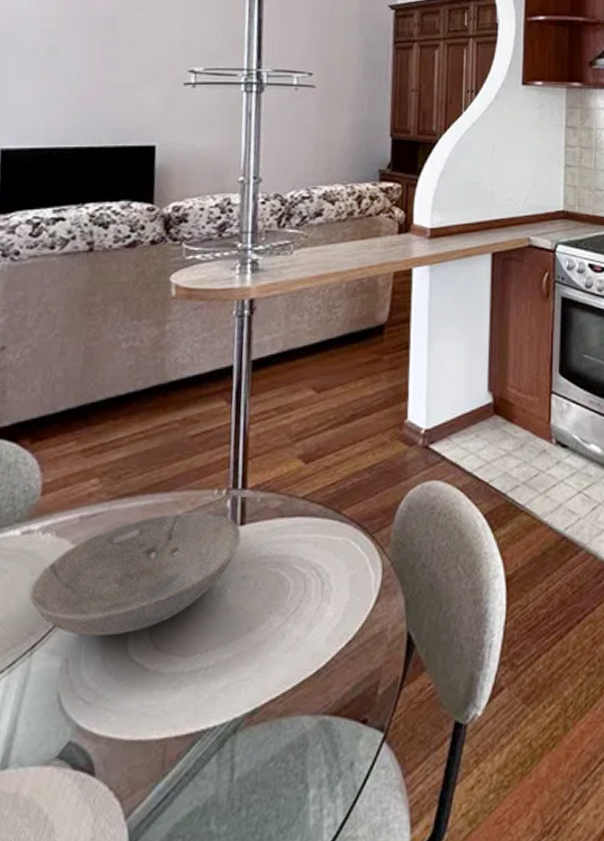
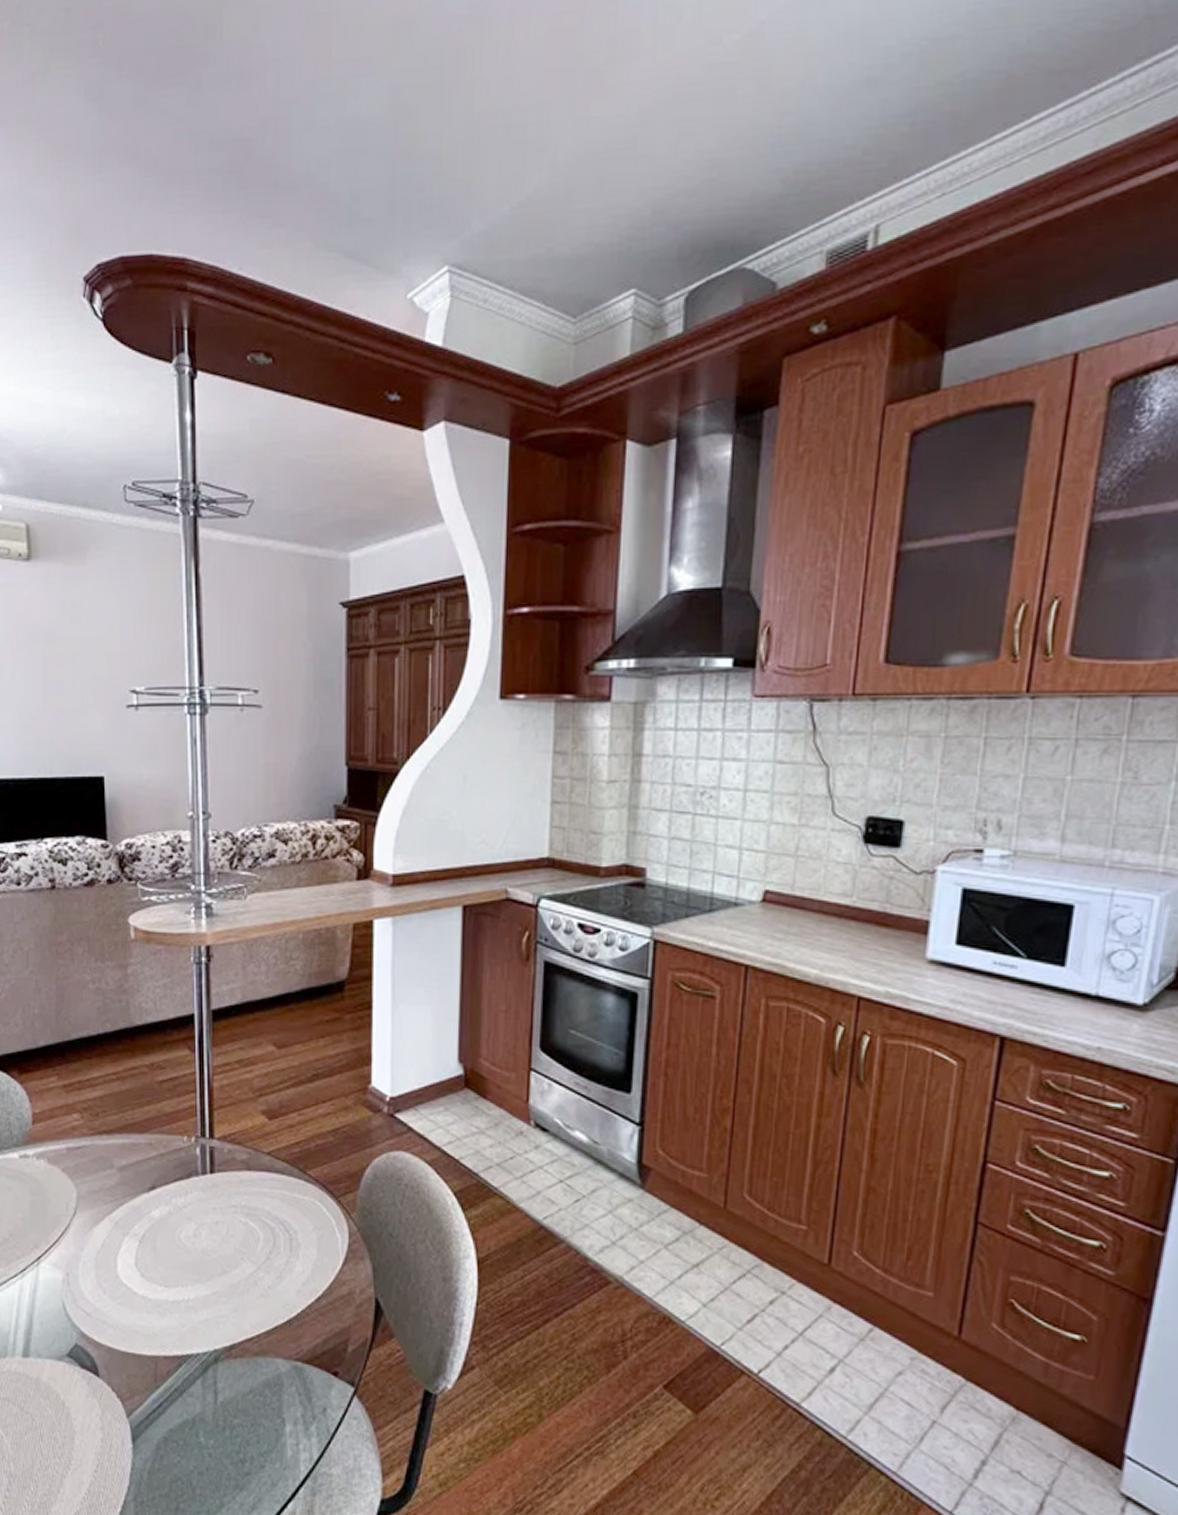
bowl: present [29,512,241,636] -> none [31,1154,211,1259]

